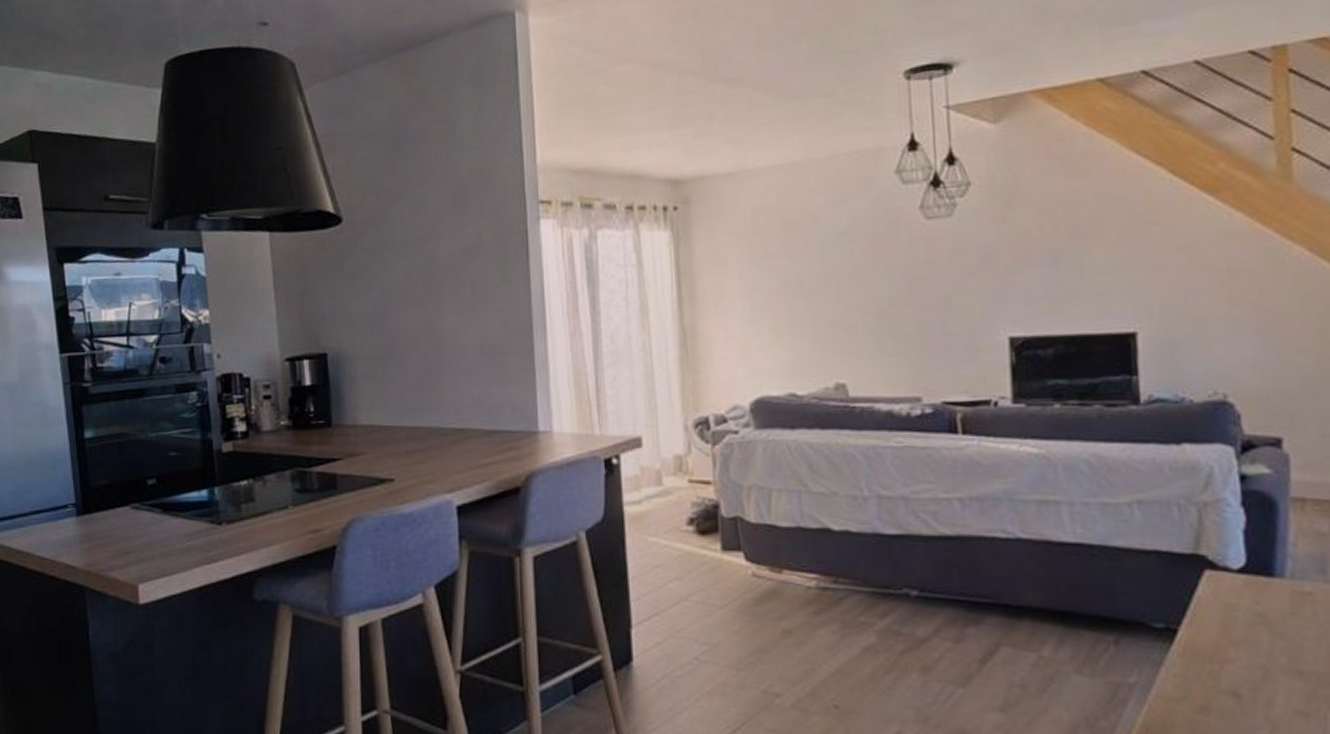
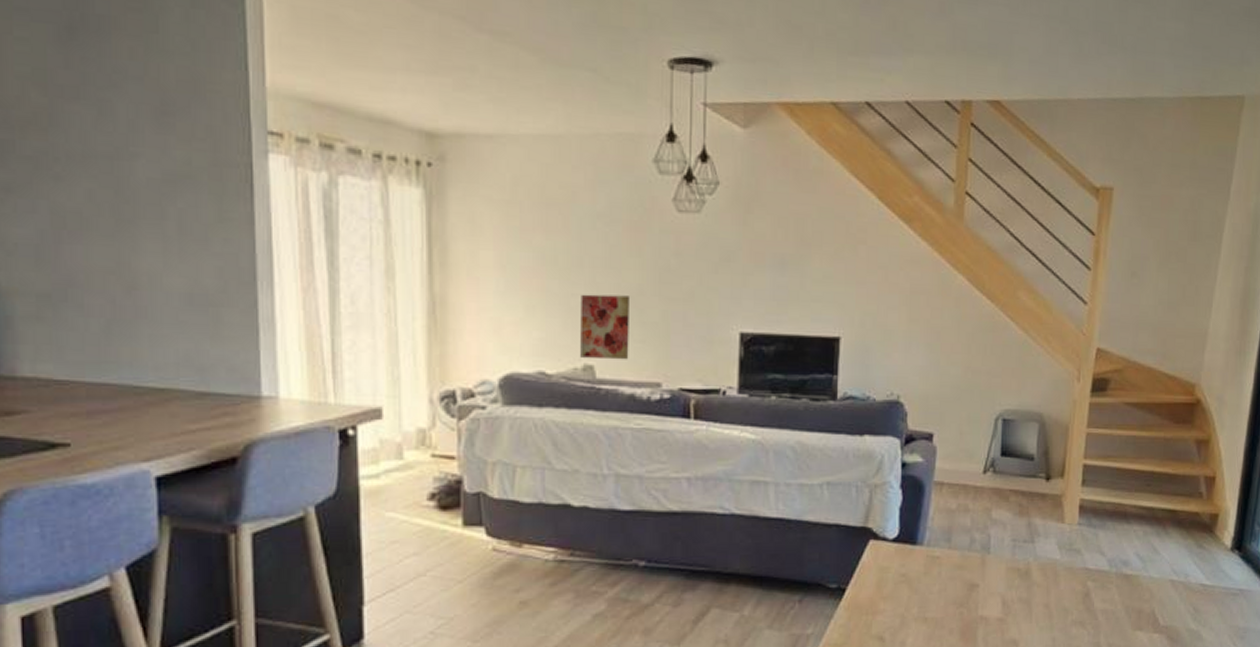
wall art: none [828,310,883,377] -> present [580,294,629,360]

